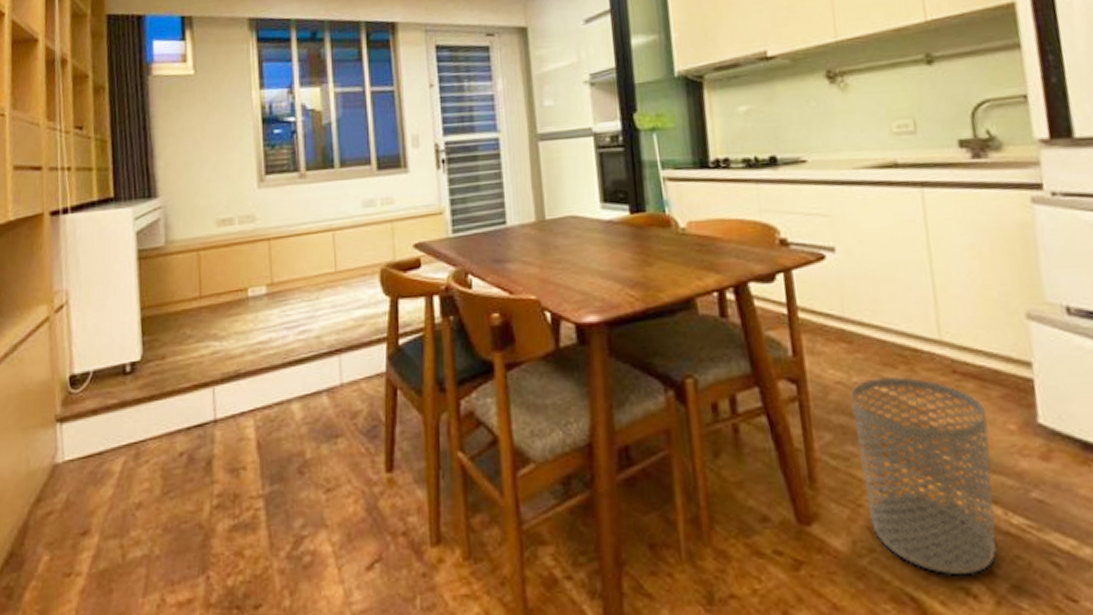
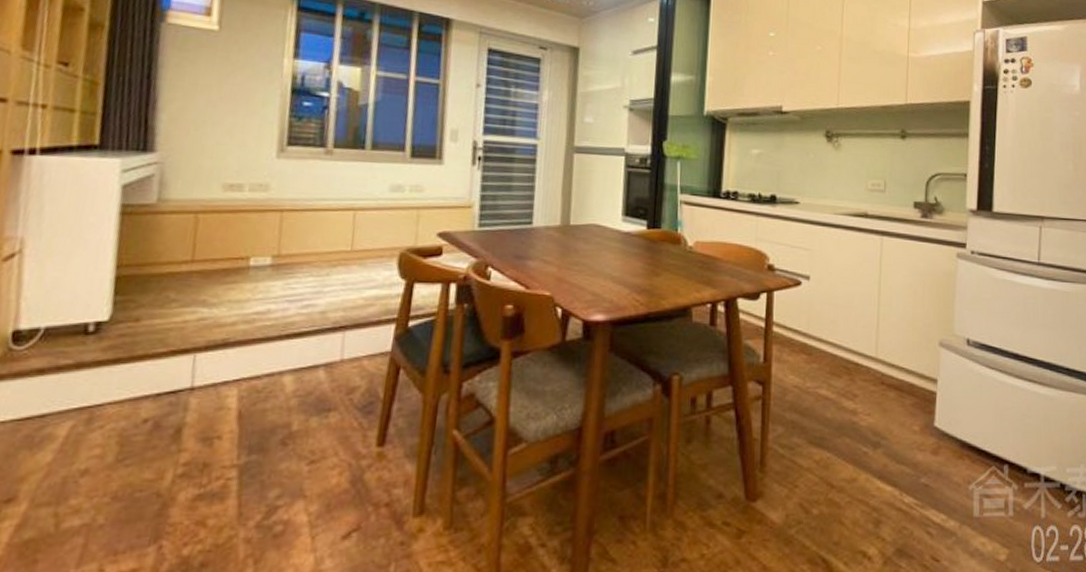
waste bin: present [850,376,998,576] -> none [802,383,900,542]

